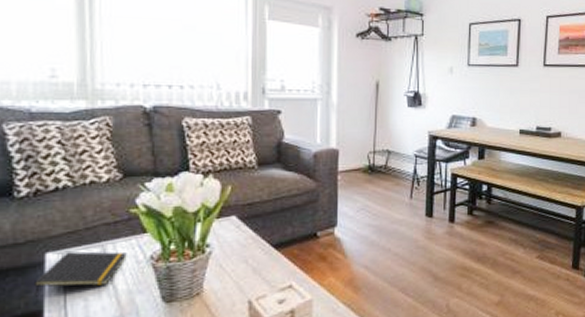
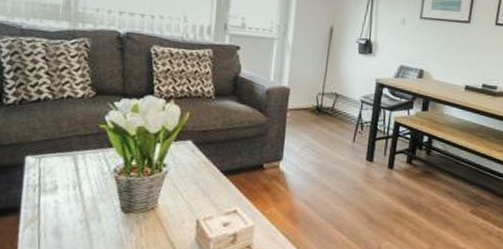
notepad: present [34,251,127,297] -> none [14,157,94,194]

